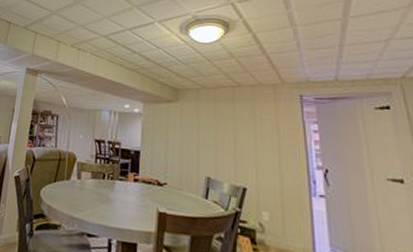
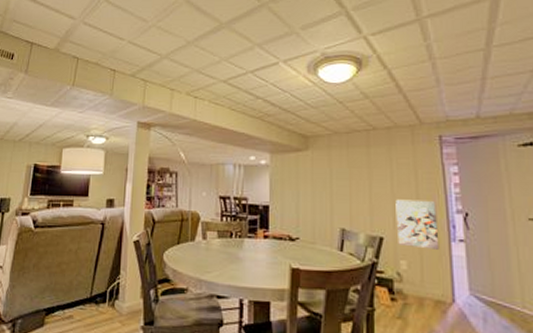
wall art: none [258,152,301,204] -> present [395,199,440,250]

